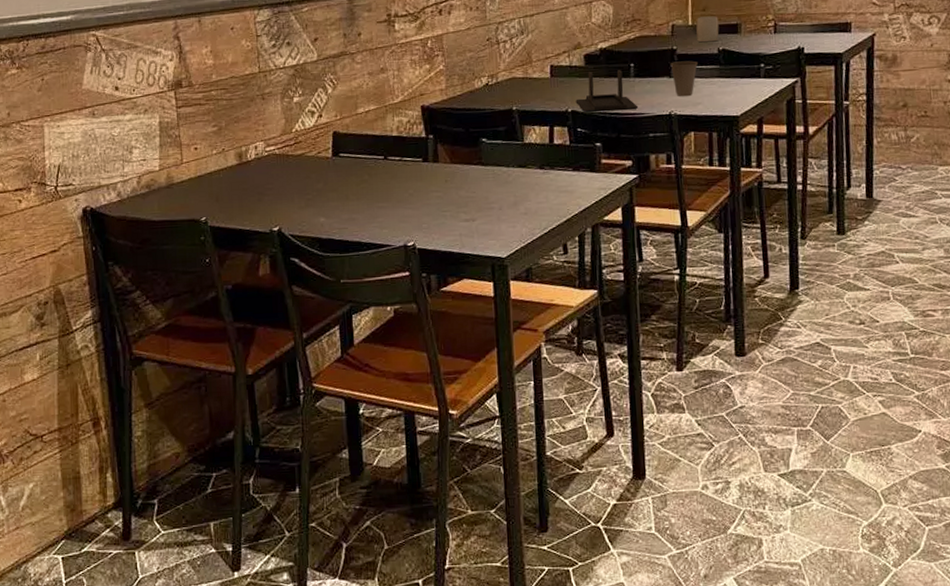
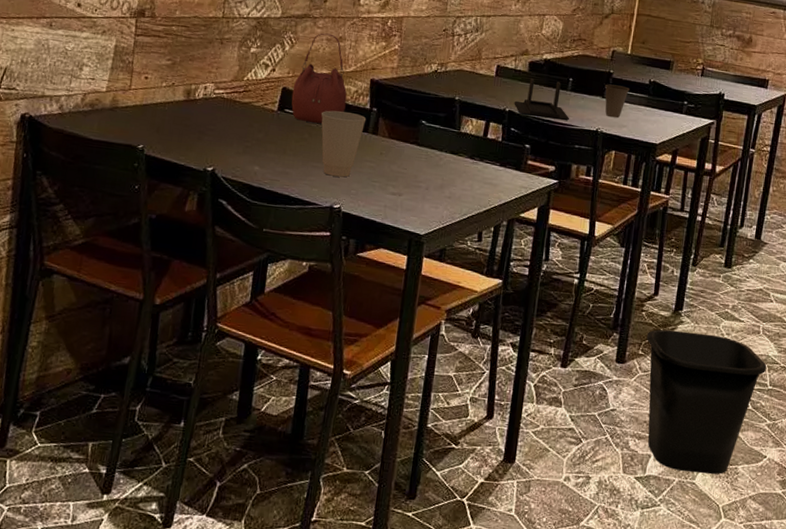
handbag: none [343,67,401,163] -> present [291,33,347,124]
cup: none [377,144,425,214] -> present [321,110,367,178]
mug: present [696,16,719,43] -> none [633,48,655,74]
waste bin: none [764,309,905,460] -> present [646,329,767,474]

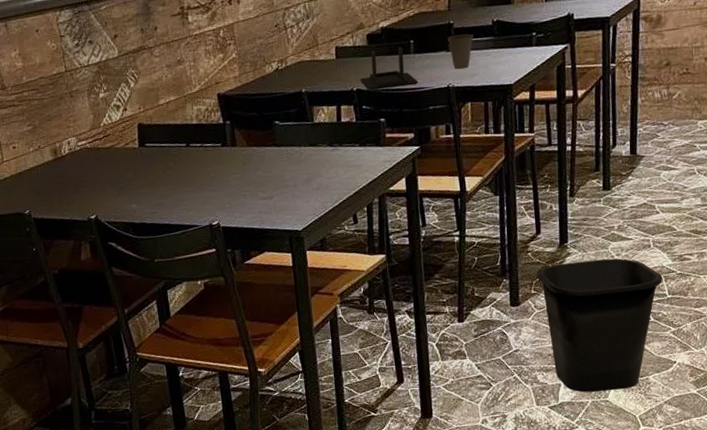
handbag: present [291,33,347,124] -> none [147,59,201,151]
cup: present [321,110,367,178] -> none [180,130,223,196]

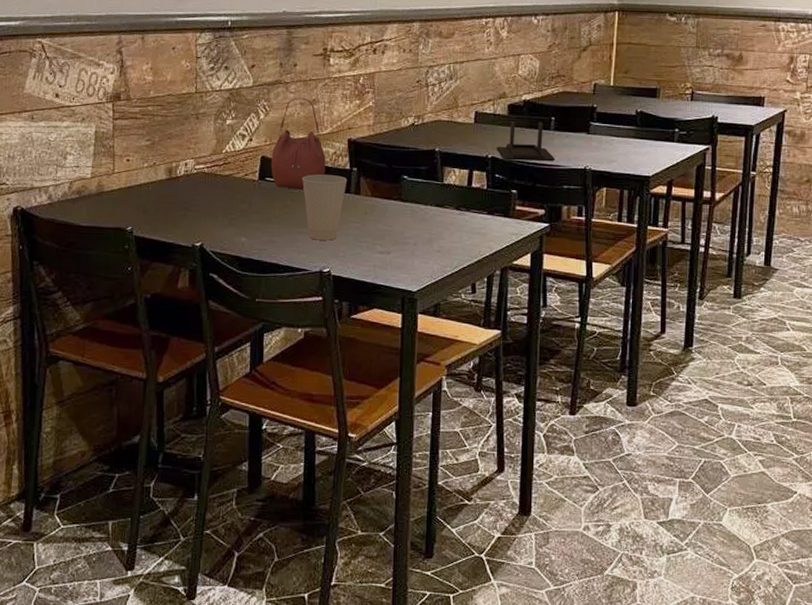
handbag: none [147,59,201,151] -> present [271,97,326,190]
cup: none [180,130,223,196] -> present [302,174,348,241]
cup: present [447,33,474,70] -> none [589,119,616,154]
waste bin: present [536,258,663,393] -> none [656,367,789,514]

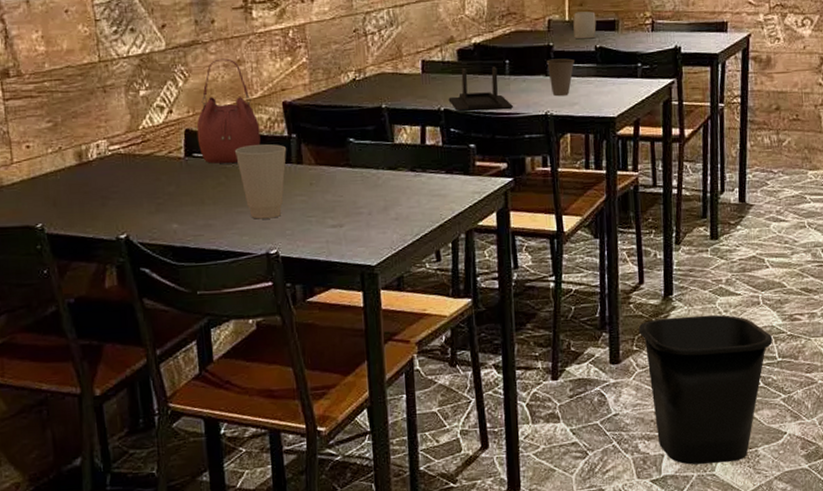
cup: none [589,119,616,154] -> present [546,58,575,97]
mug: none [617,78,639,104] -> present [573,11,597,39]
waste bin: none [656,367,789,514] -> present [638,314,773,465]

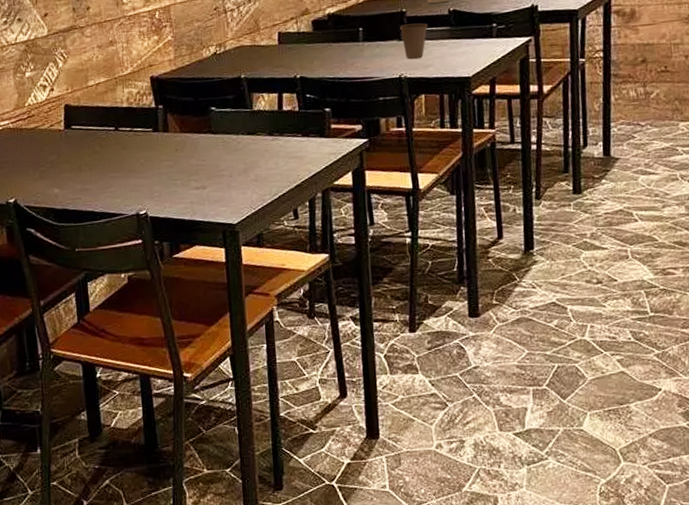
handbag: present [196,58,261,164] -> none [74,40,131,135]
cup: present [235,144,287,219] -> none [108,115,155,183]
napkin holder: present [448,67,513,111] -> none [304,34,367,78]
waste bin: present [638,314,773,465] -> none [498,268,644,419]

